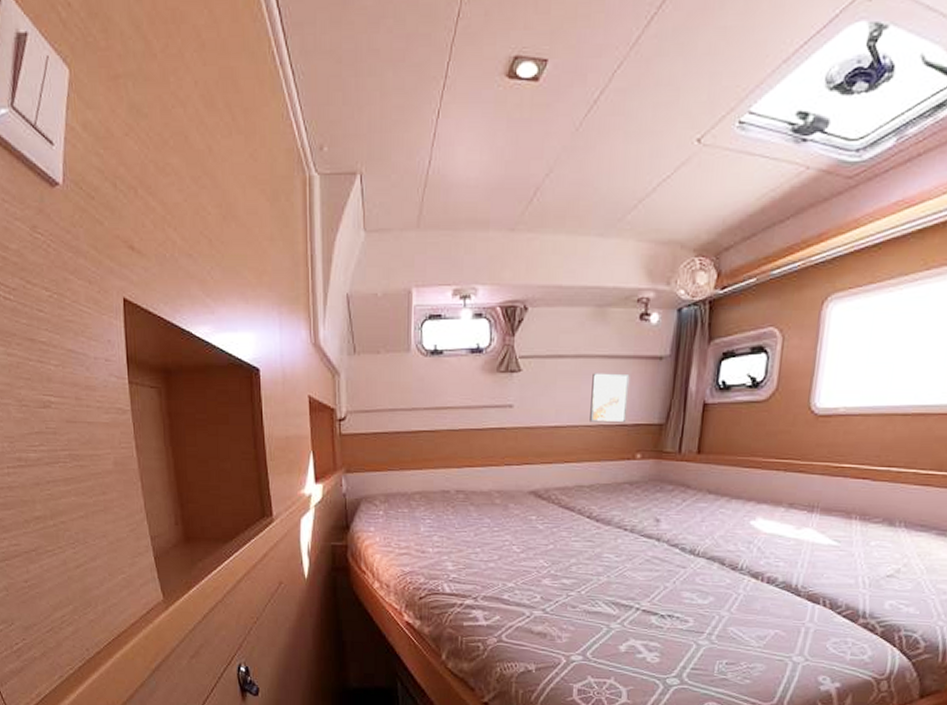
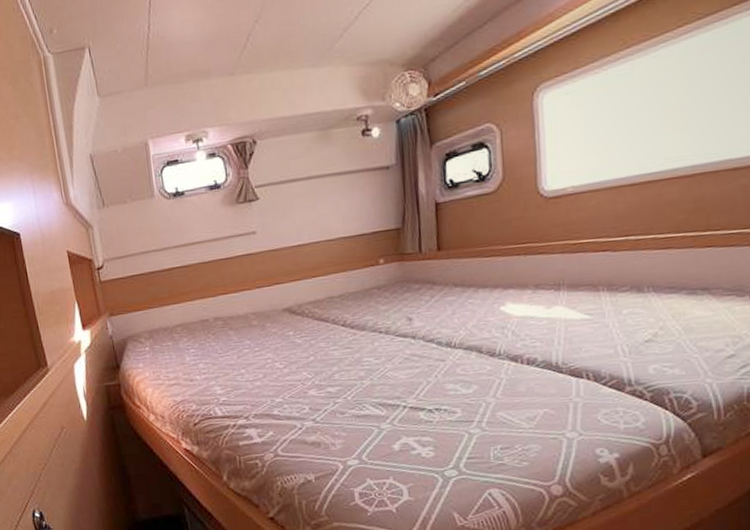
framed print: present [590,373,630,423] -> none [326,187,364,237]

